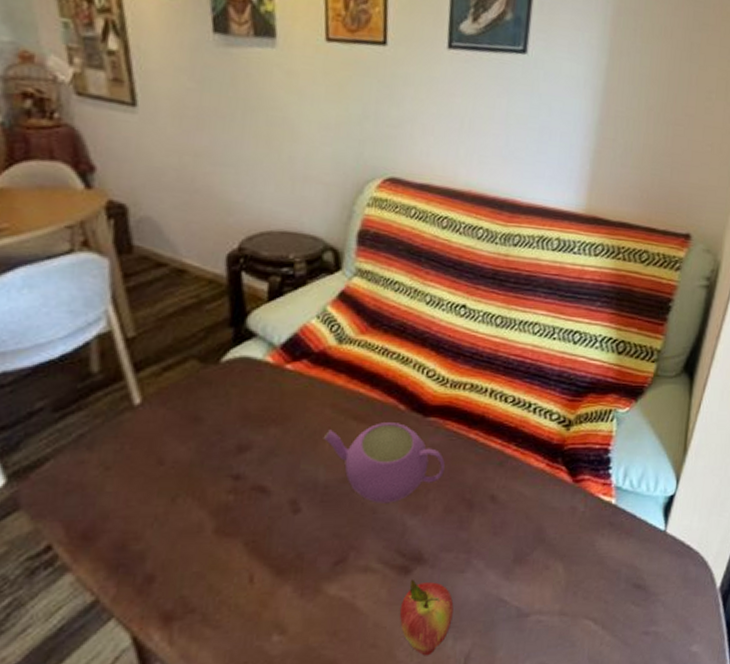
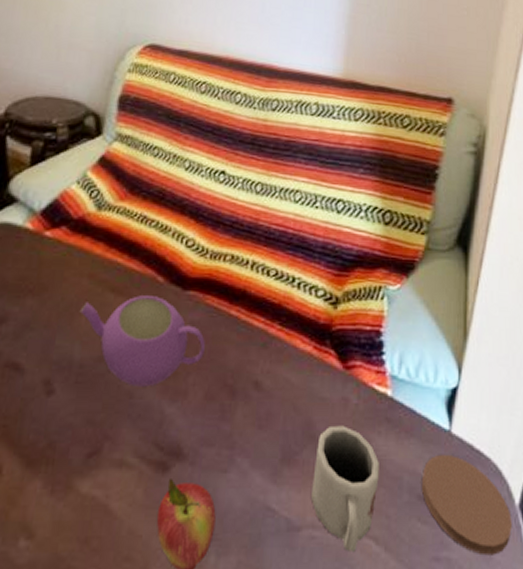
cup: none [538,530,601,631] -> present [310,425,379,552]
coaster: none [636,550,713,629] -> present [421,454,512,556]

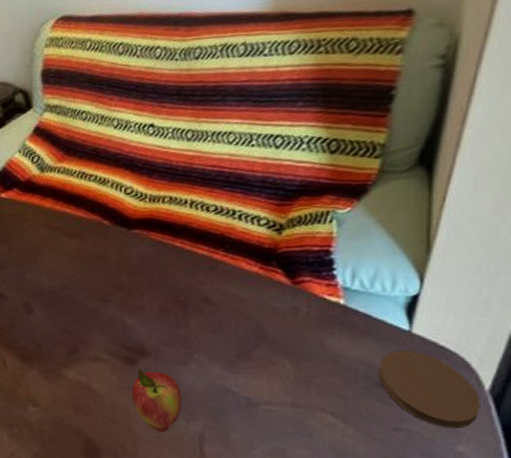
teapot: present [79,295,205,387] -> none [41,236,155,305]
cup: present [310,425,379,552] -> none [266,329,334,422]

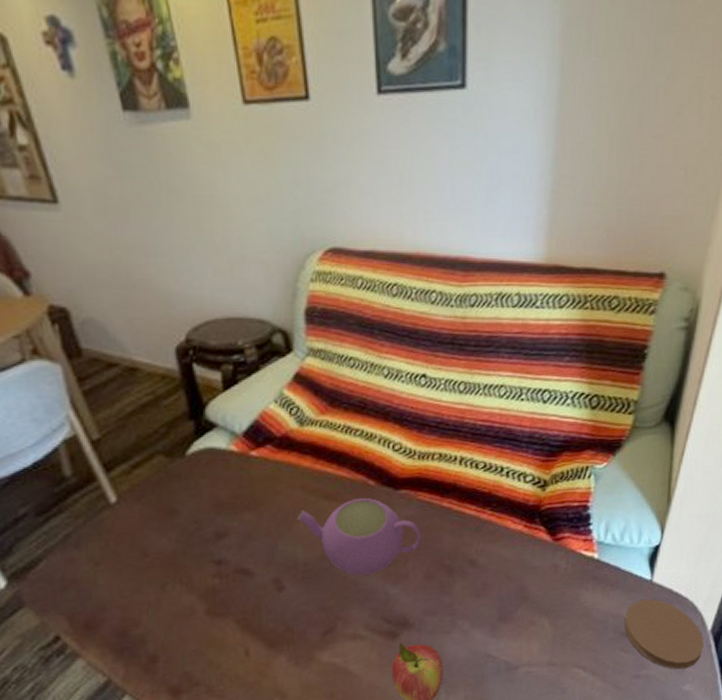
teapot: none [41,236,155,305] -> present [297,498,421,576]

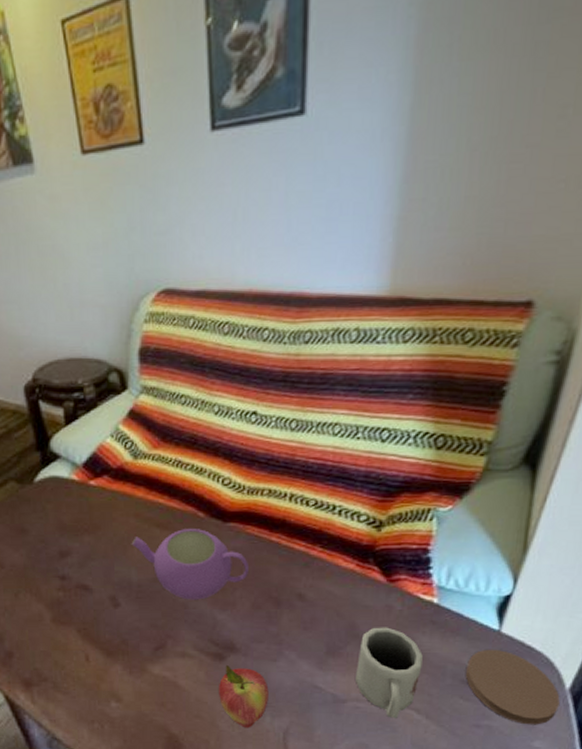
cup: none [526,586,587,679] -> present [354,627,423,718]

